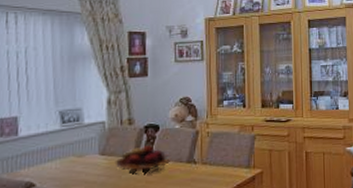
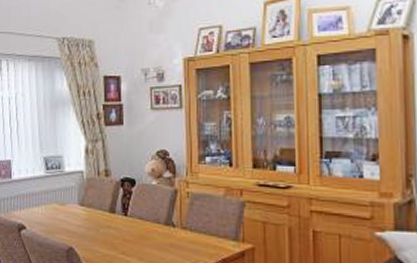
fruit basket: present [115,146,172,175] -> none [93,201,149,231]

